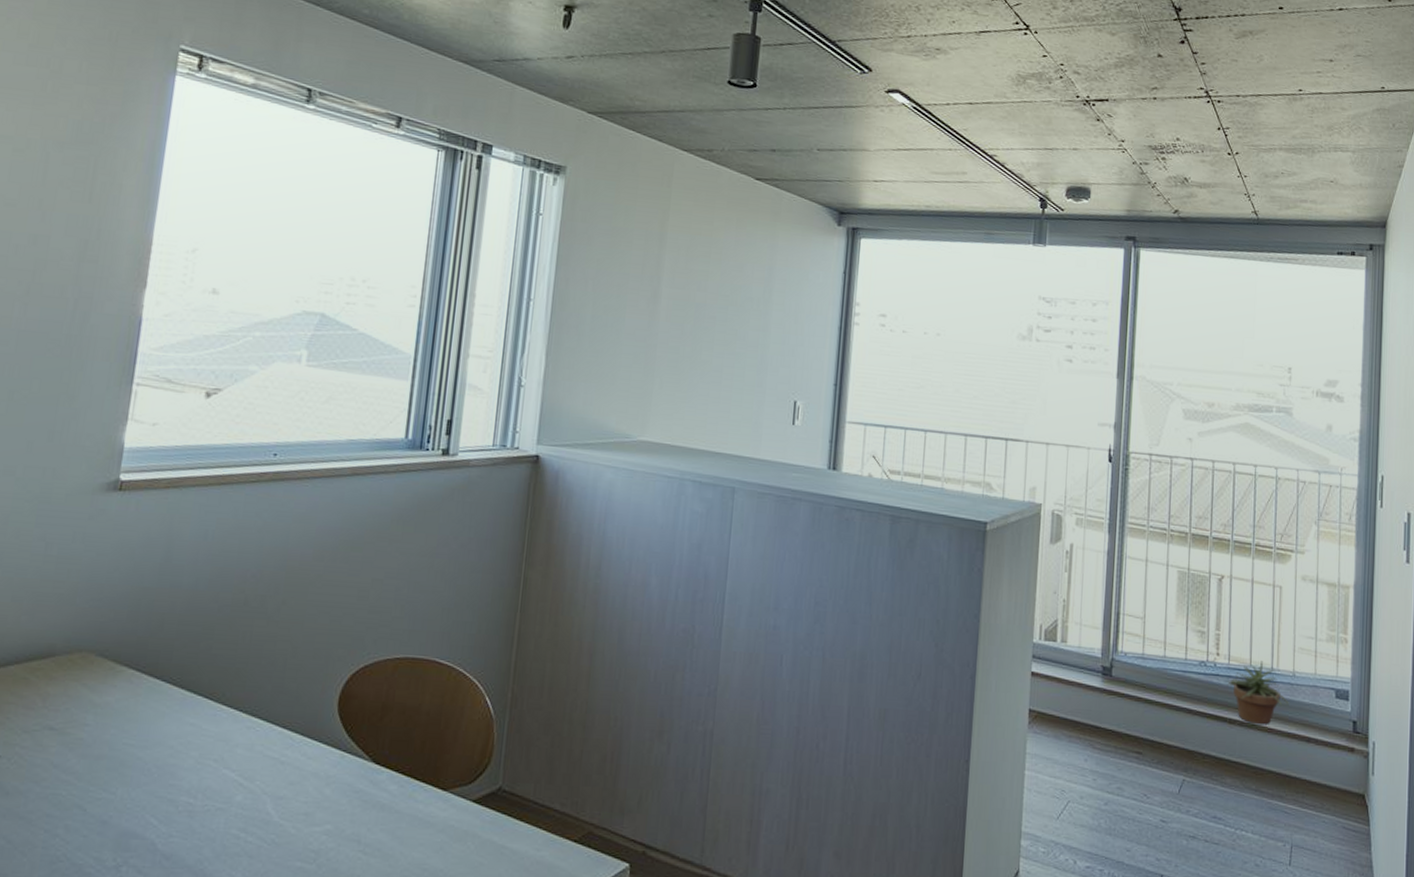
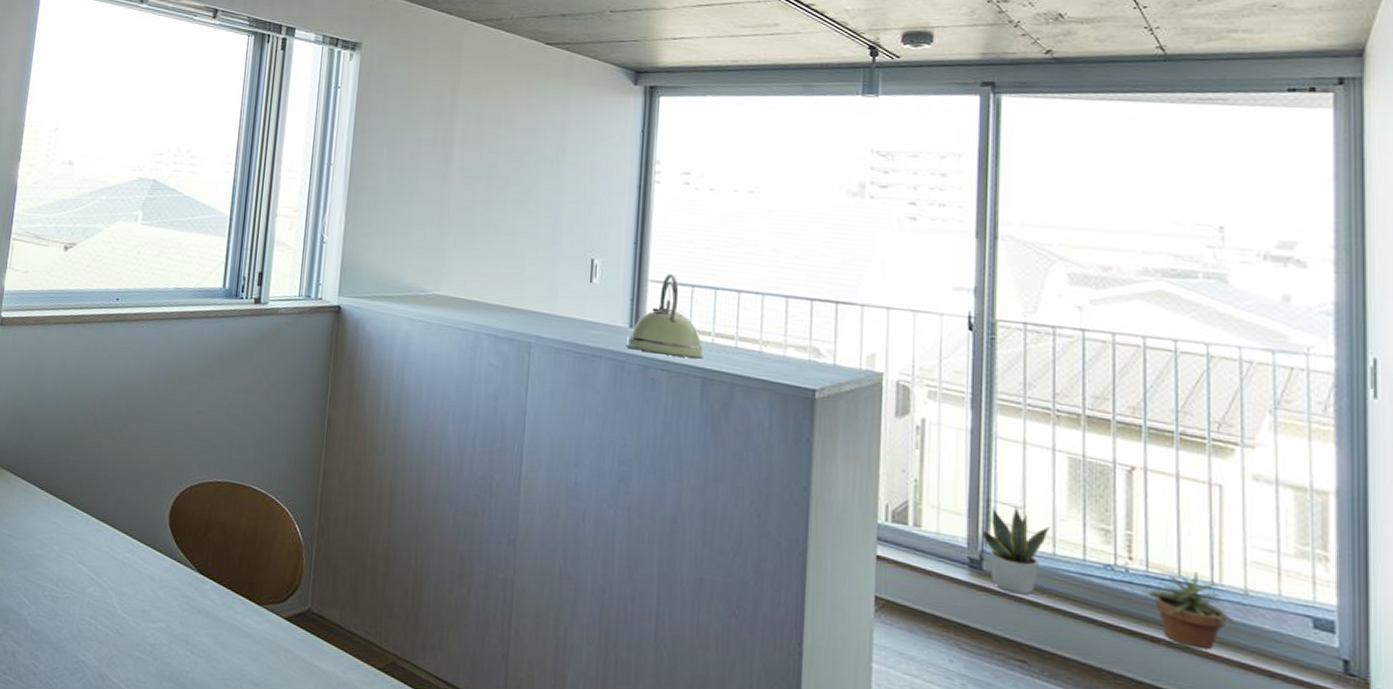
kettle: none [825,415,893,497] -> present [627,274,703,359]
potted plant: none [1113,617,1163,695] -> present [982,506,1051,595]

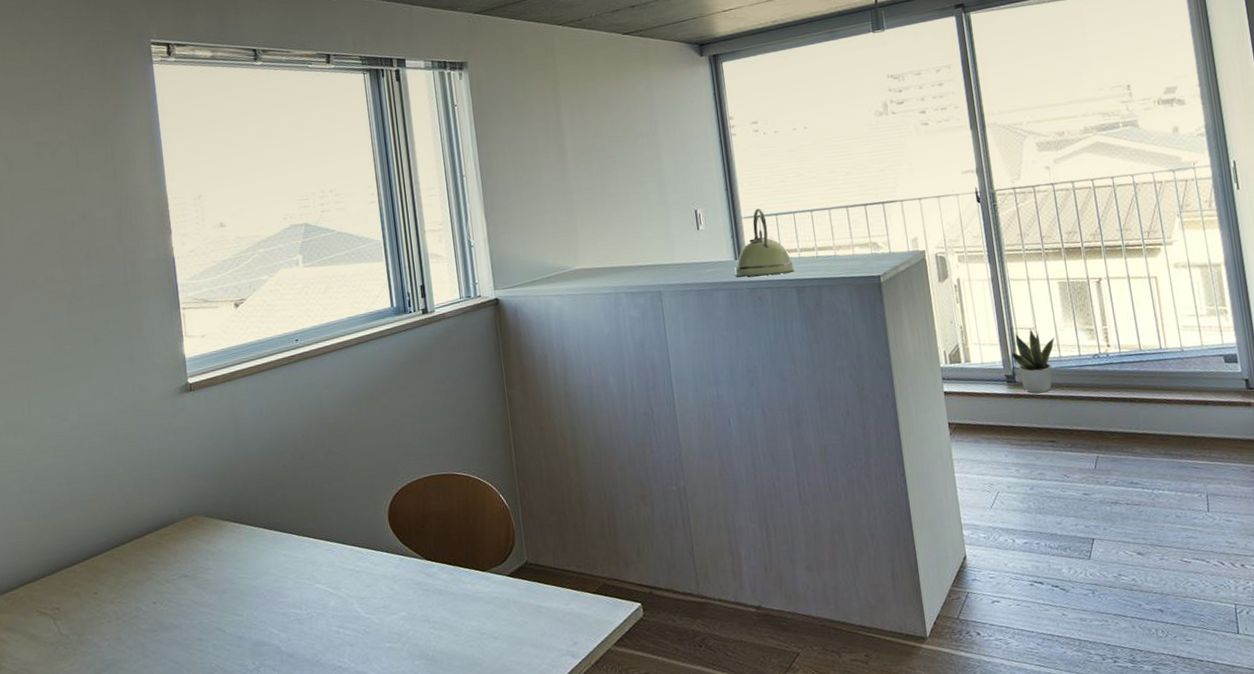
potted plant: present [1144,572,1239,649] -> none [1120,344,1181,399]

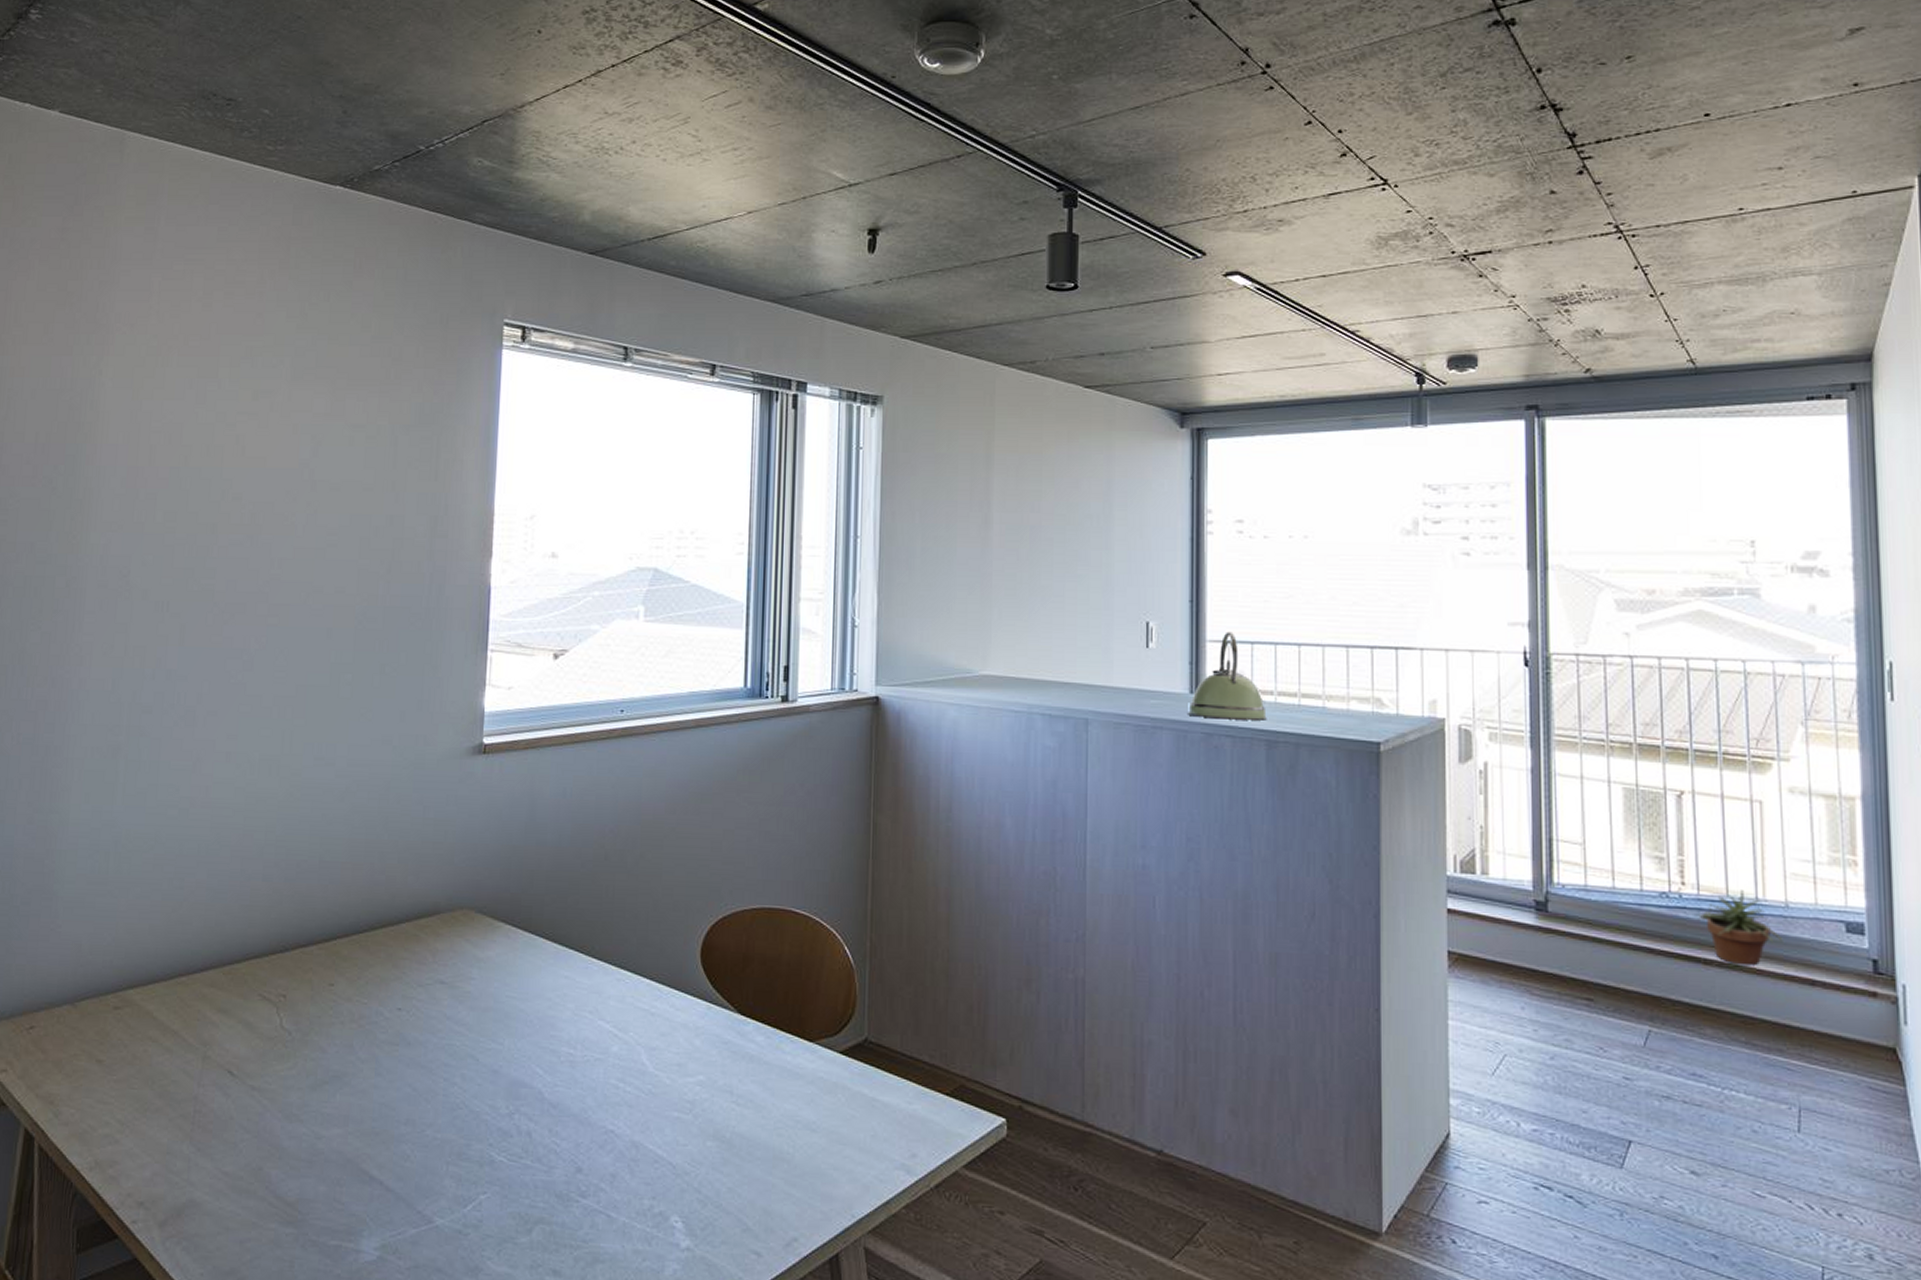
potted plant: present [1011,328,1055,394] -> none [1546,843,1609,932]
potted plant: none [1120,344,1181,399] -> present [1697,890,1781,965]

